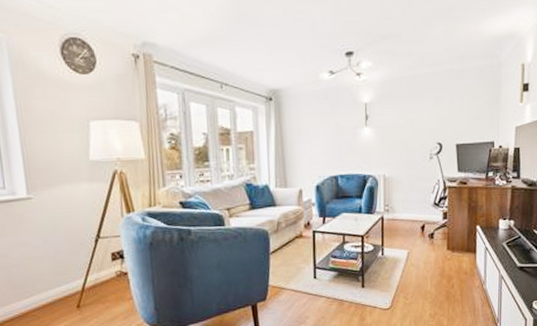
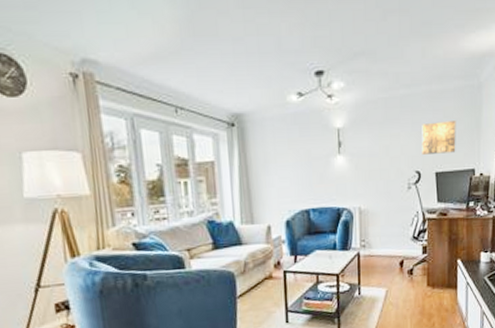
wall art: none [443,97,476,128] -> present [422,121,456,155]

